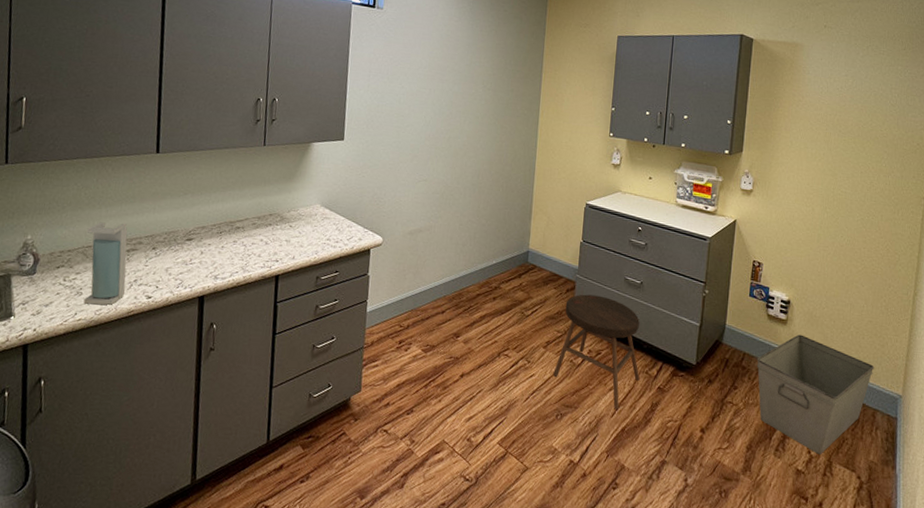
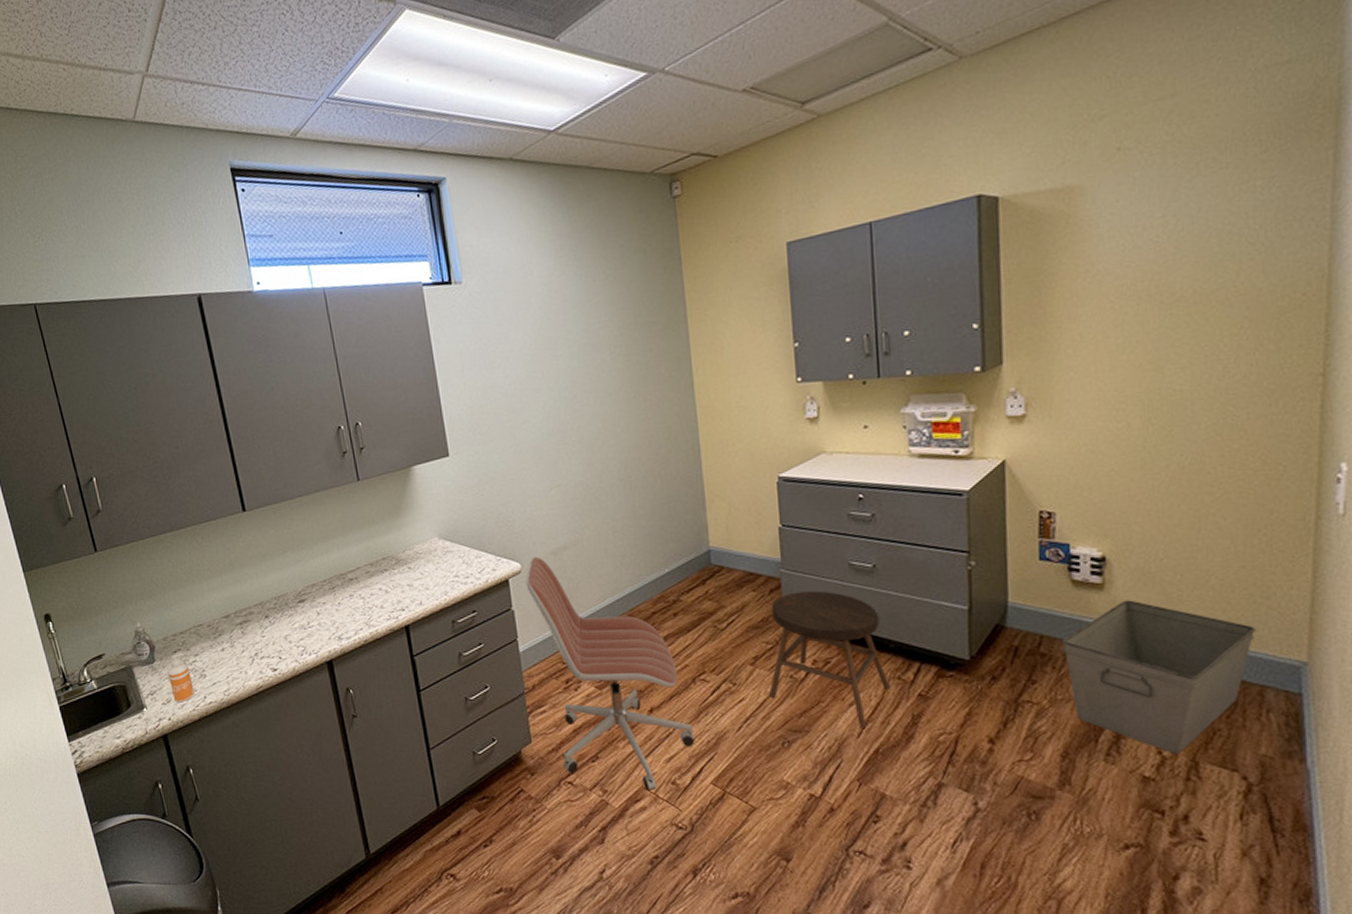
soap dispenser: none [44,269,68,316] -> present [167,652,194,703]
soap dispenser: present [83,222,128,306] -> none [193,594,249,686]
office chair: none [383,234,492,445] -> present [525,556,695,790]

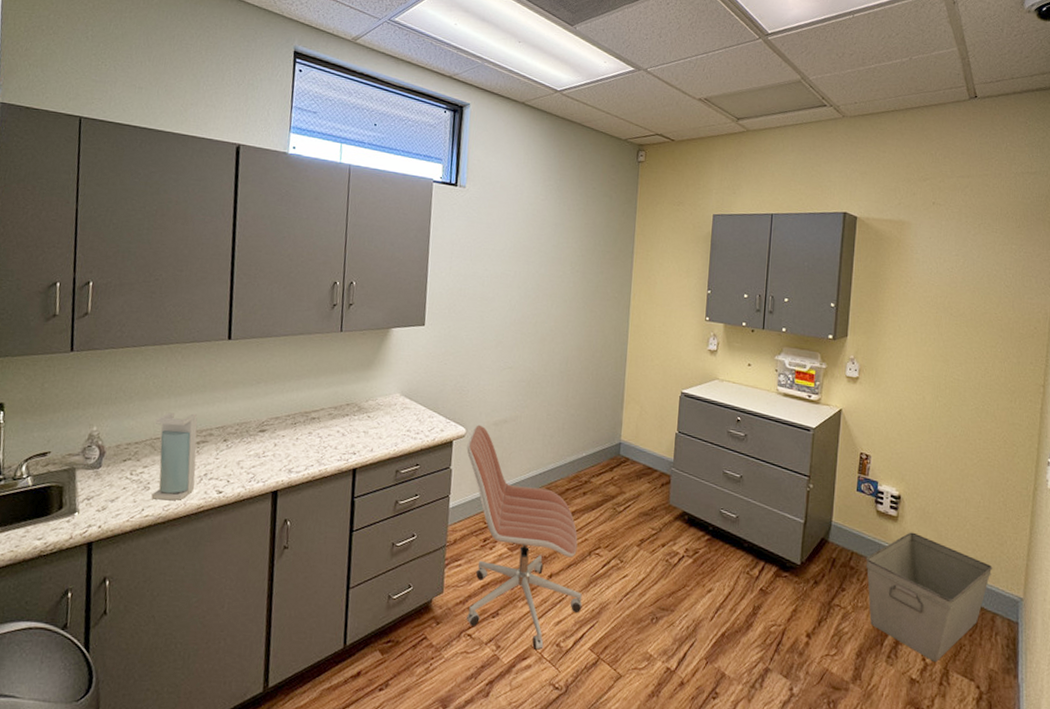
soap dispenser: present [167,652,194,703] -> none [110,462,135,512]
soap dispenser: none [193,594,249,686] -> present [151,412,198,501]
stool: present [769,591,890,728] -> none [648,489,741,613]

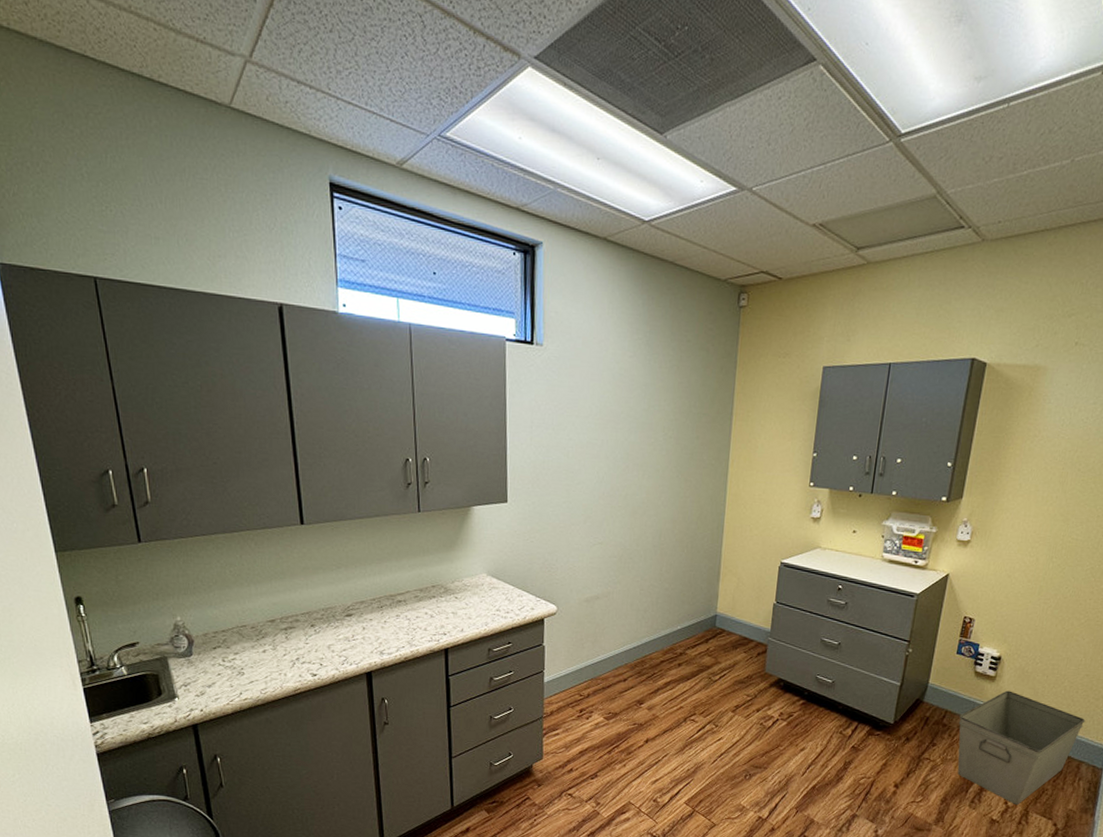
soap dispenser: present [151,412,198,501] -> none [238,600,289,685]
office chair: present [466,424,583,650] -> none [558,602,678,805]

